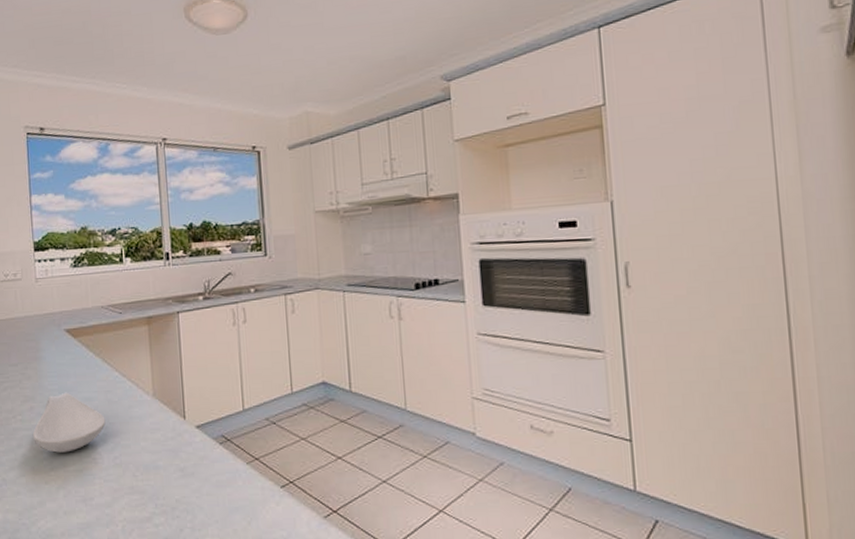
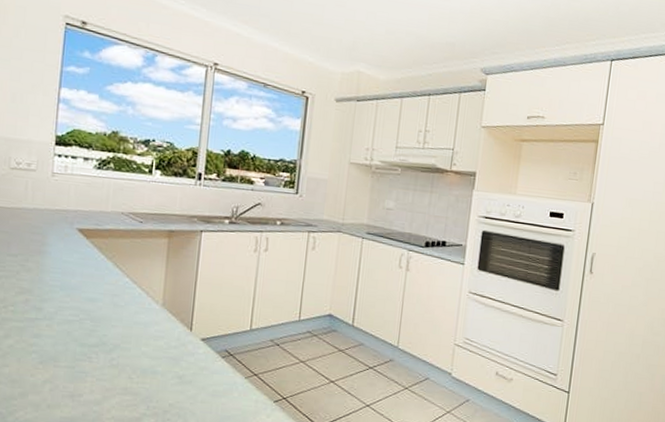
spoon rest: present [33,392,106,453] -> none [24,289,108,349]

